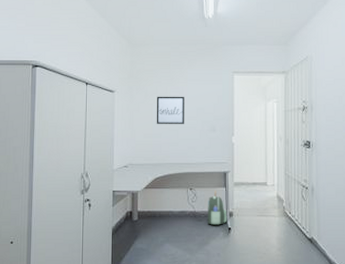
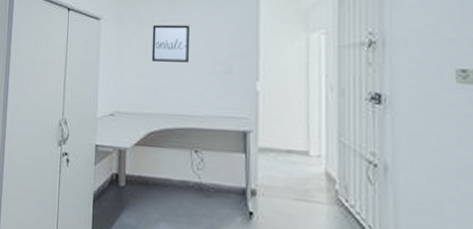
backpack: present [208,191,227,225] -> none [219,157,248,206]

